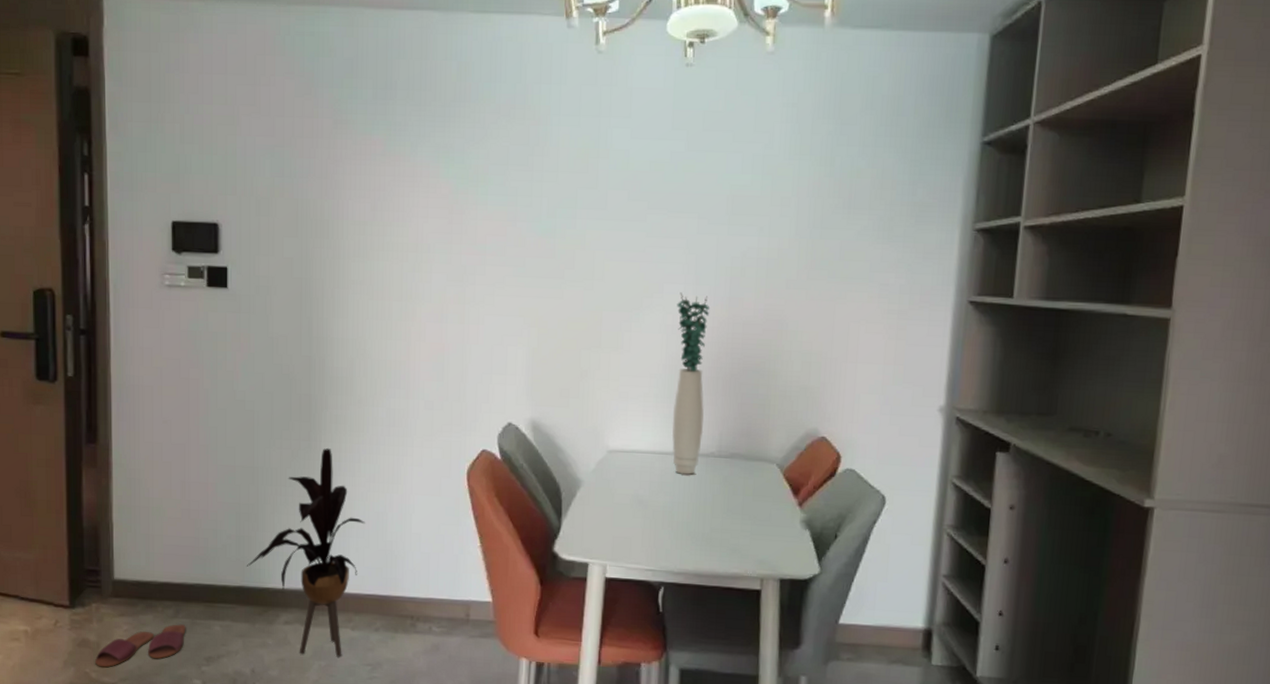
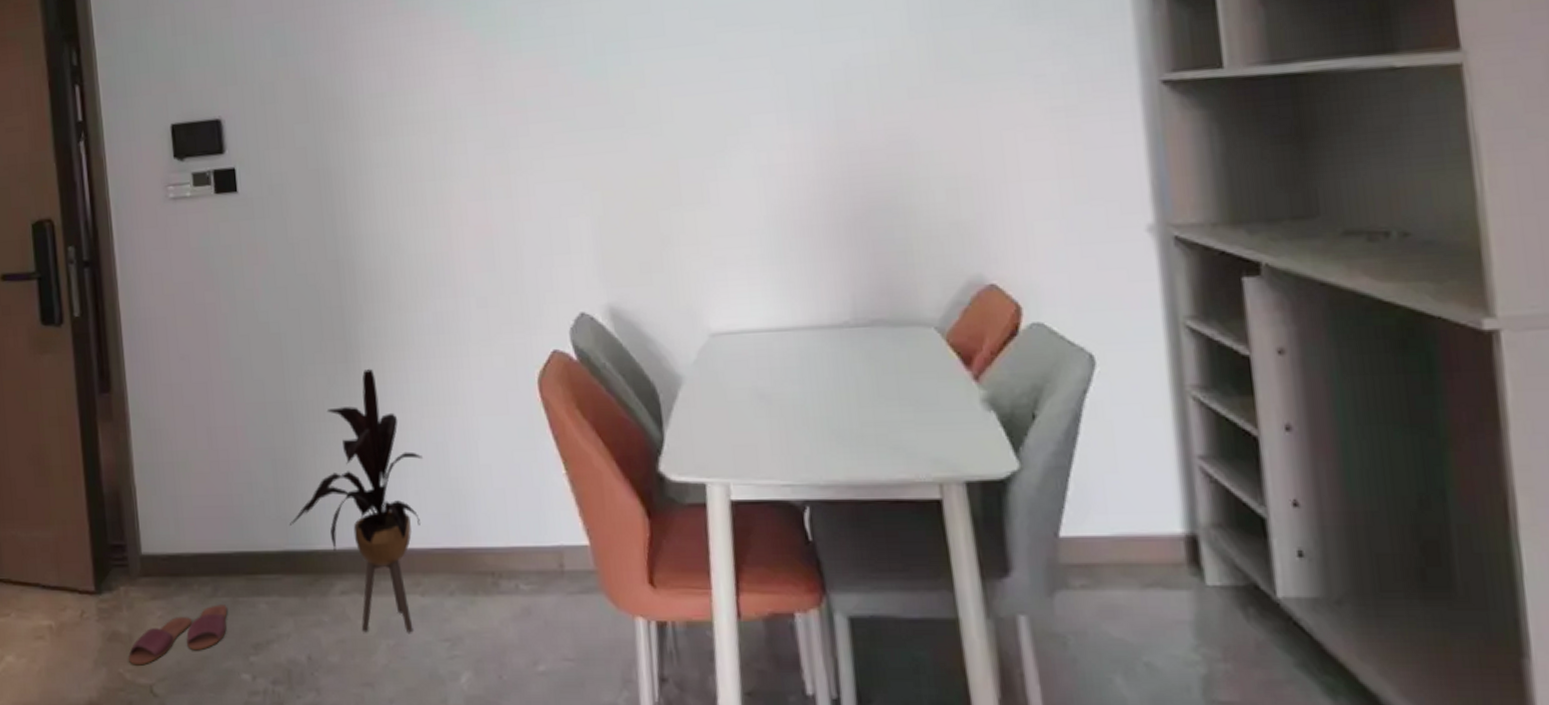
vase: present [671,292,711,475] -> none [770,123,831,355]

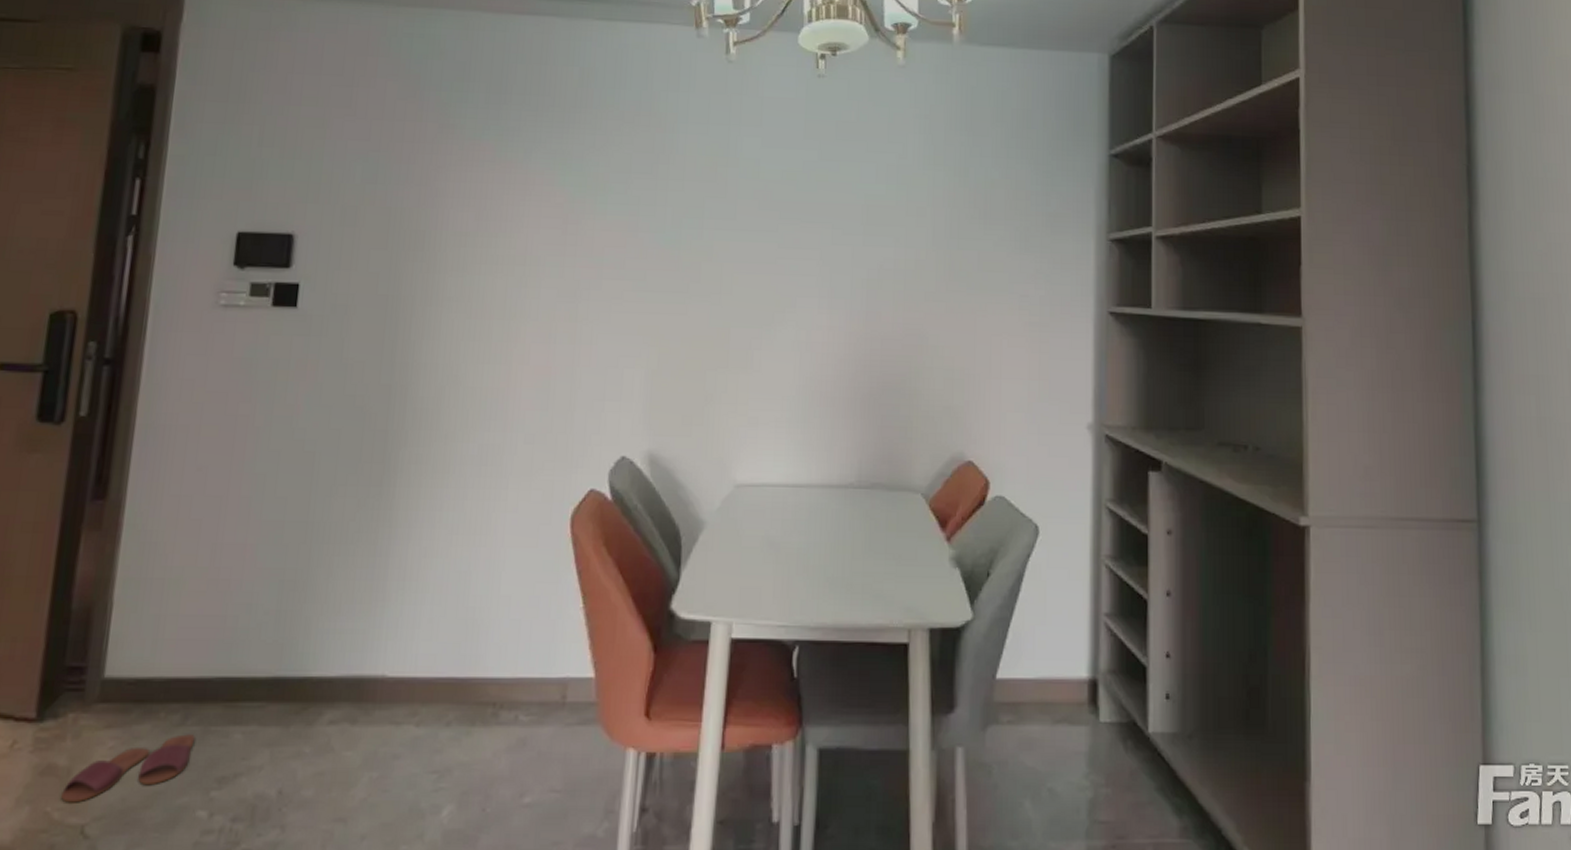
house plant: present [289,368,423,633] -> none [285,493,443,765]

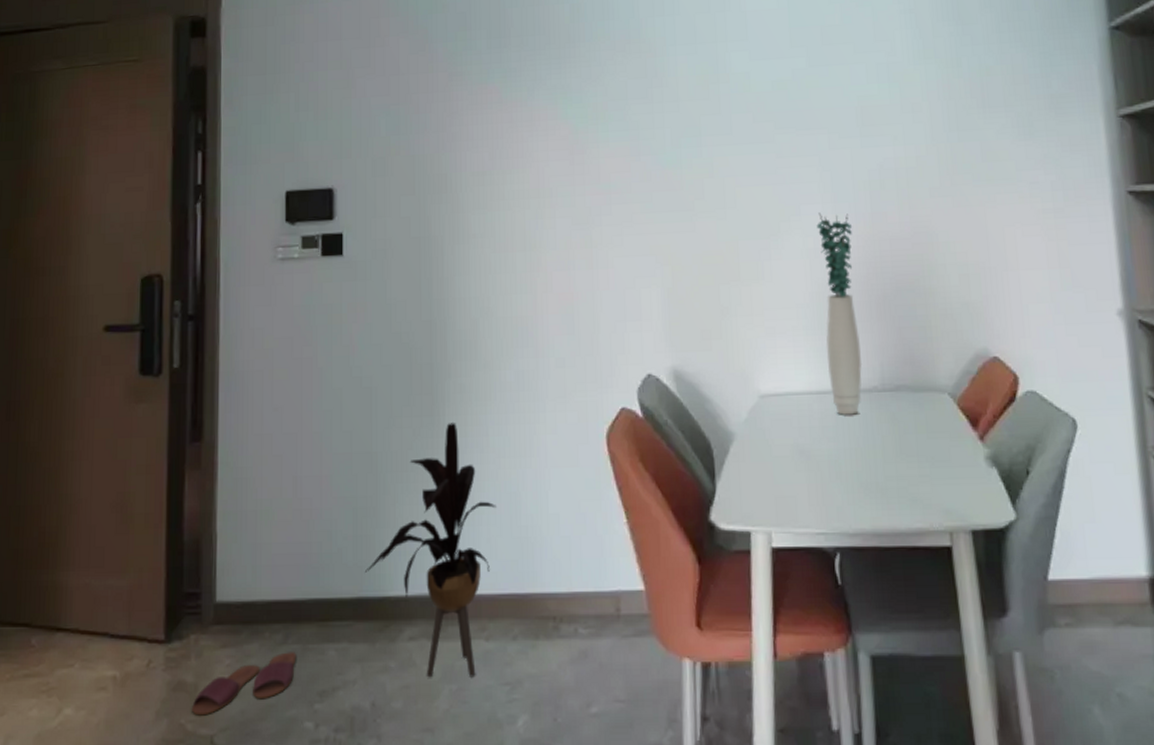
house plant: none [285,493,443,765] -> present [364,422,496,678]
vase: none [806,306,847,510] -> present [816,212,863,415]

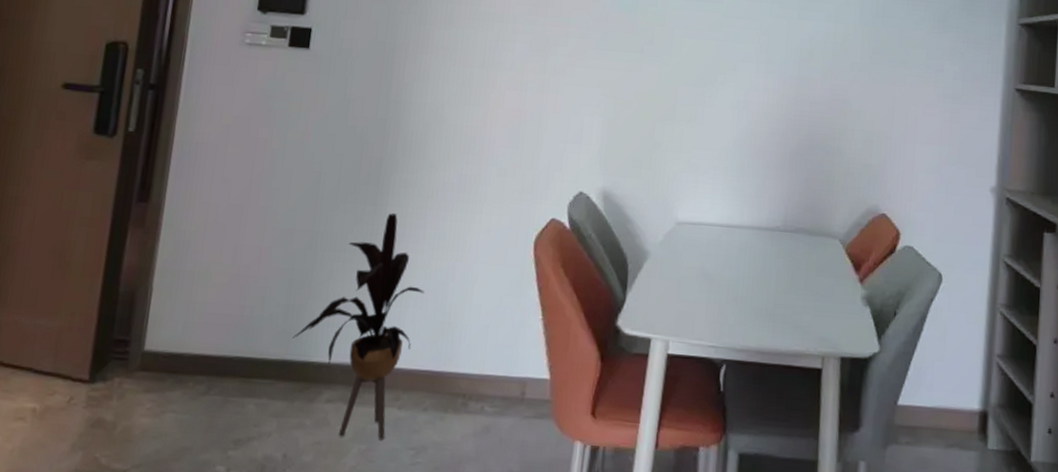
slippers: present [192,652,296,716] -> none [108,402,217,452]
vase: present [816,212,863,415] -> none [739,70,780,249]

